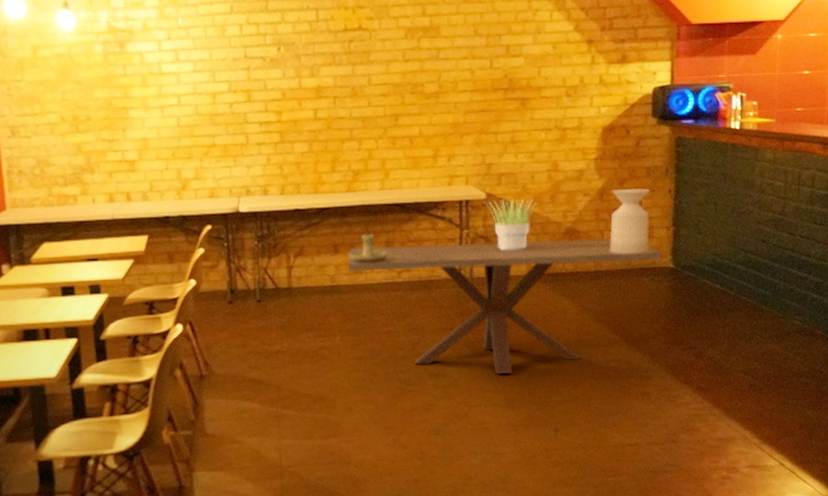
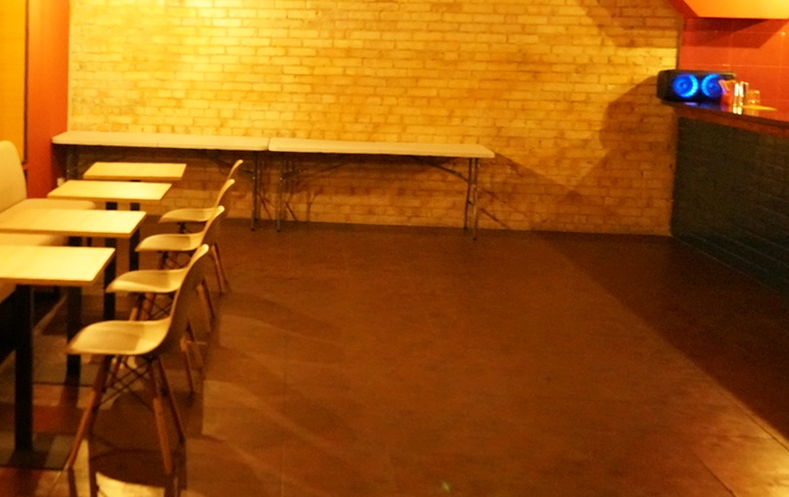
candle holder: present [348,233,388,262] -> none [363,180,400,205]
dining table: present [348,239,662,374] -> none [362,191,661,321]
potted plant: present [486,199,538,251] -> none [494,160,543,207]
side table: present [610,188,650,254] -> none [610,160,652,221]

